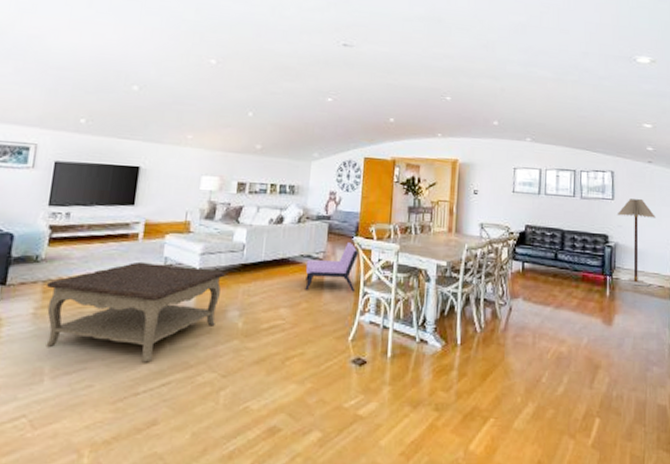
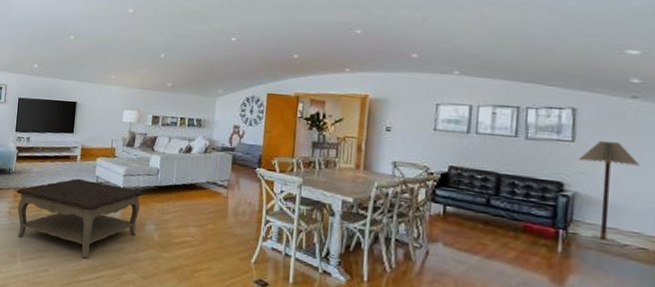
armchair: present [305,242,359,292] -> none [211,173,261,219]

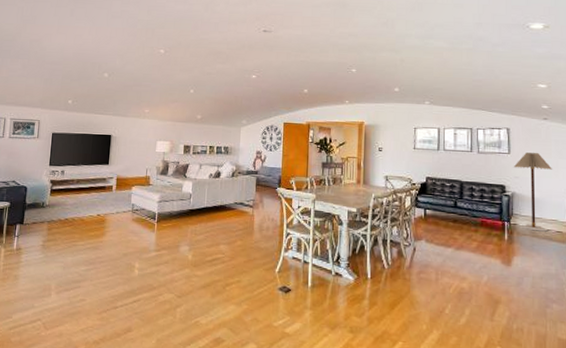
coffee table: present [17,178,143,259] -> none [51,207,177,284]

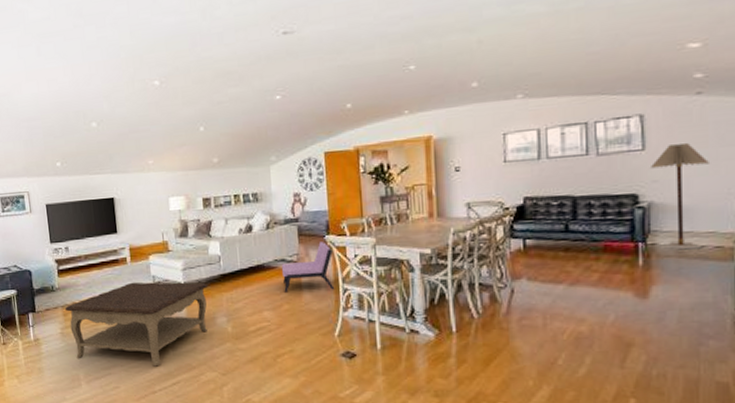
coffee table: none [51,207,177,284] -> present [65,282,208,367]
armchair: none [239,192,281,233] -> present [281,242,335,292]

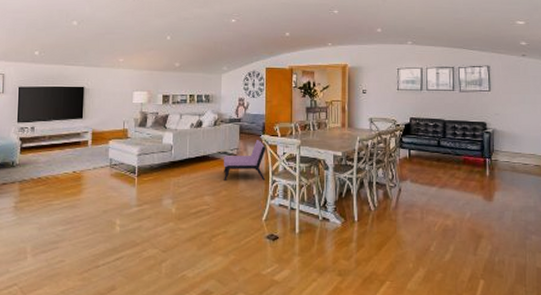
coffee table: present [65,282,208,367] -> none [23,163,158,242]
floor lamp: present [651,143,711,250] -> none [495,89,531,166]

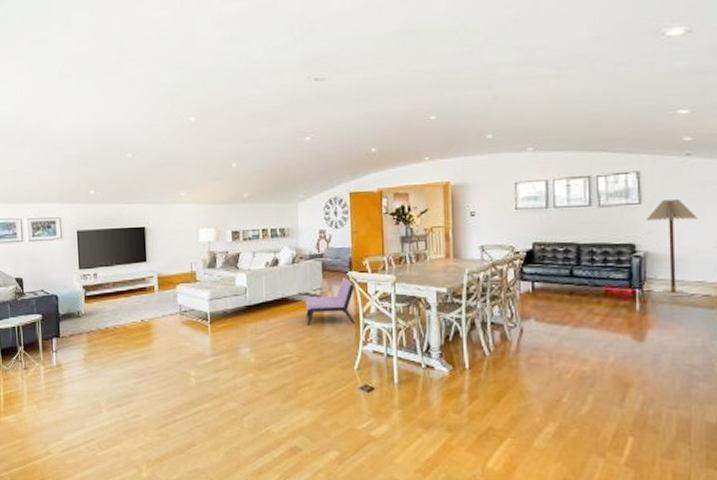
floor lamp: none [495,89,531,166] -> present [647,200,699,297]

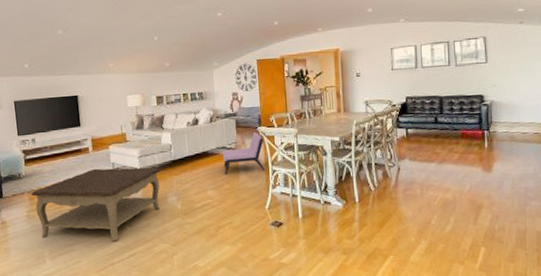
coffee table: none [90,310,233,395] -> present [32,167,160,242]
floor lamp: present [647,200,699,297] -> none [492,59,530,136]

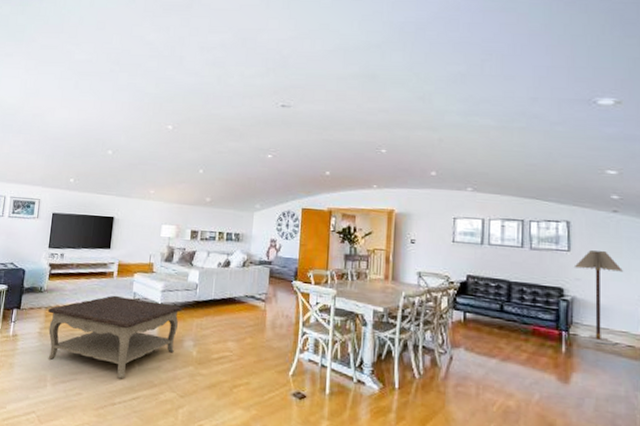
armchair: present [222,132,266,174] -> none [249,286,297,331]
floor lamp: none [492,59,530,136] -> present [575,250,624,346]

